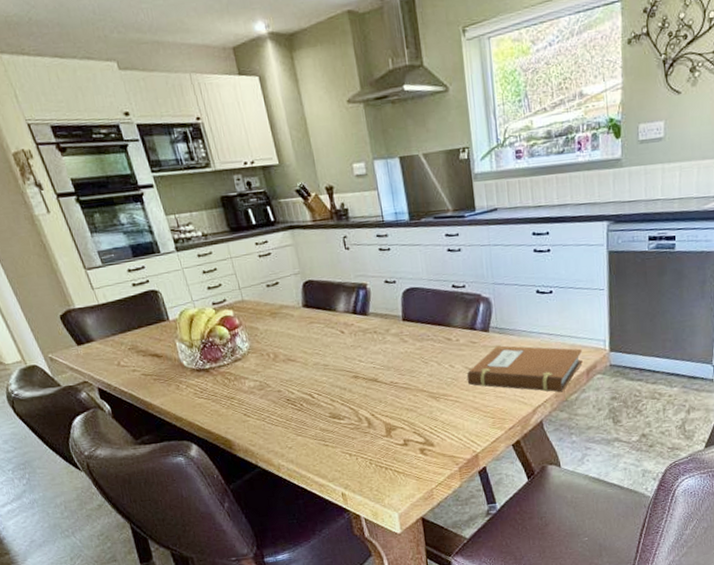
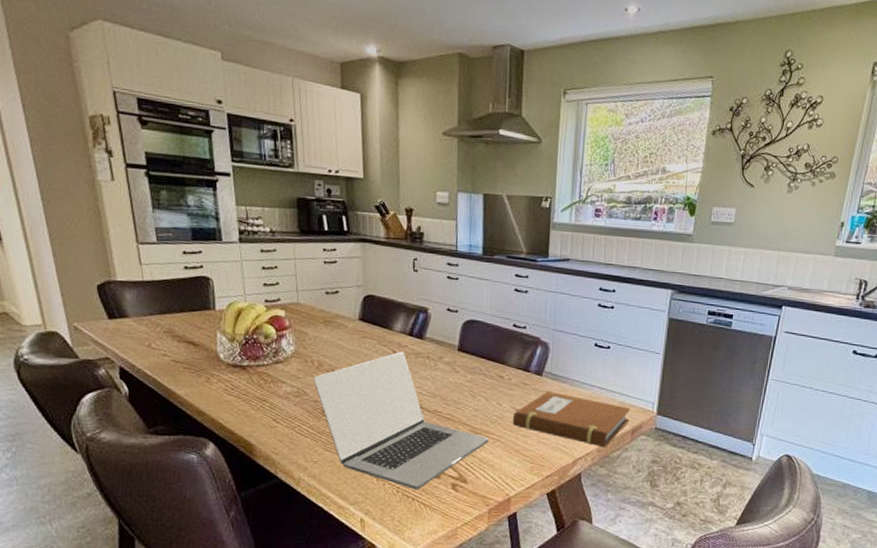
laptop: none [272,330,448,460] -> present [313,351,490,490]

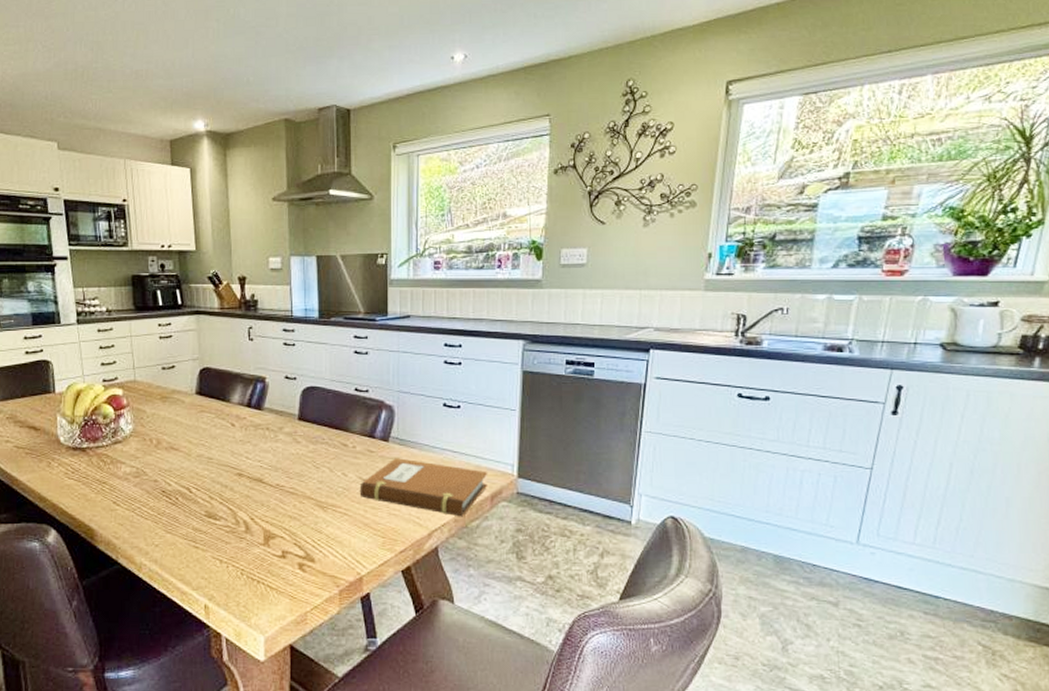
laptop: present [313,351,490,490] -> none [152,424,336,572]

